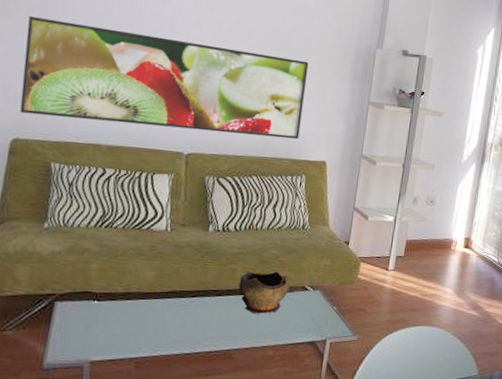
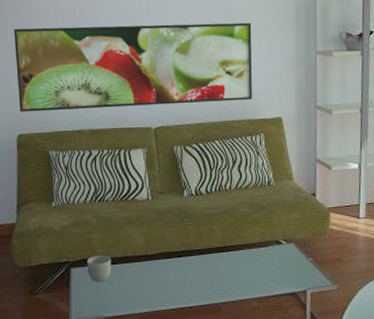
mug: none [77,289,110,320] -> present [87,256,112,281]
decorative bowl: present [238,271,290,314] -> none [217,228,264,269]

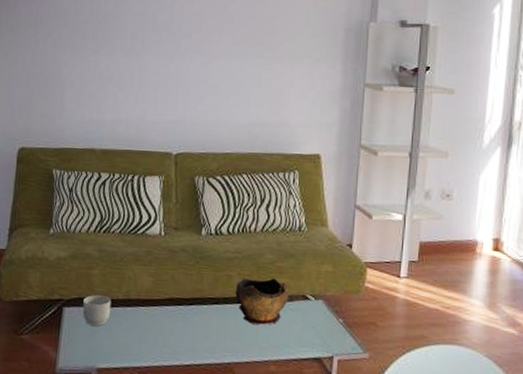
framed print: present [14,22,253,112] -> none [24,29,295,132]
decorative bowl: none [217,228,264,269] -> present [235,277,289,325]

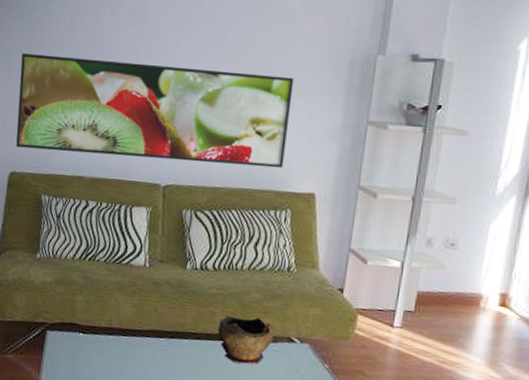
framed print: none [24,29,295,132] -> present [16,53,294,169]
mug: present [82,295,112,326] -> none [65,321,94,352]

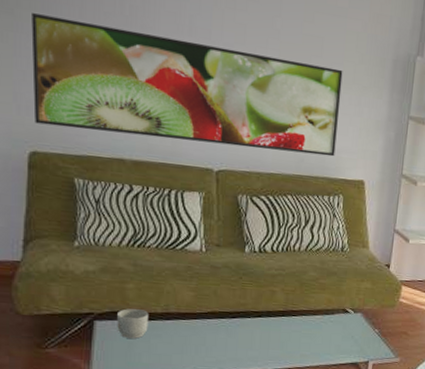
mug: none [65,321,94,352] -> present [117,309,149,339]
decorative bowl: present [217,315,274,364] -> none [278,293,330,335]

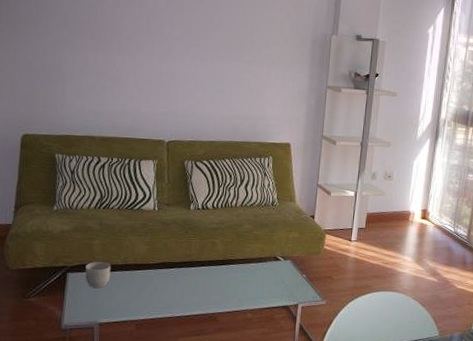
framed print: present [31,13,343,157] -> none [26,26,270,124]

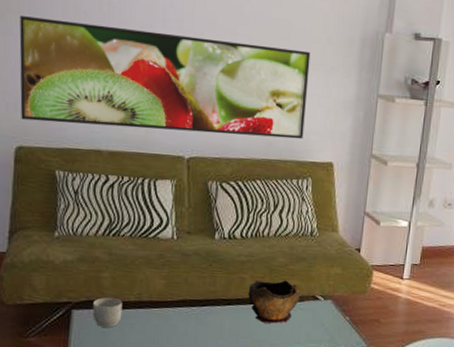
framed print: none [26,26,270,124] -> present [19,16,311,139]
decorative bowl: none [219,244,263,282] -> present [248,279,300,324]

